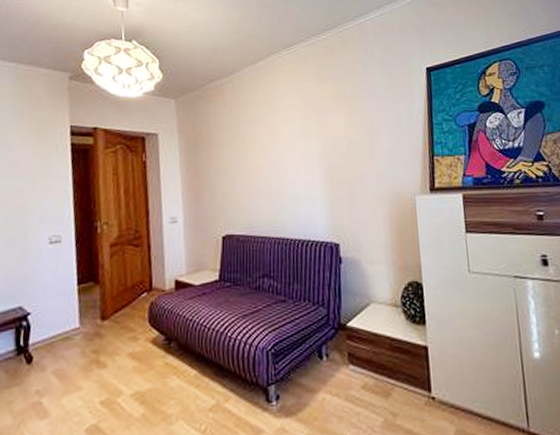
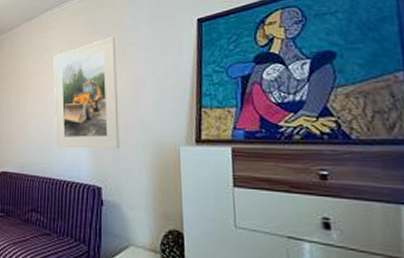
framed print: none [282,83,356,204] -> present [53,36,120,149]

